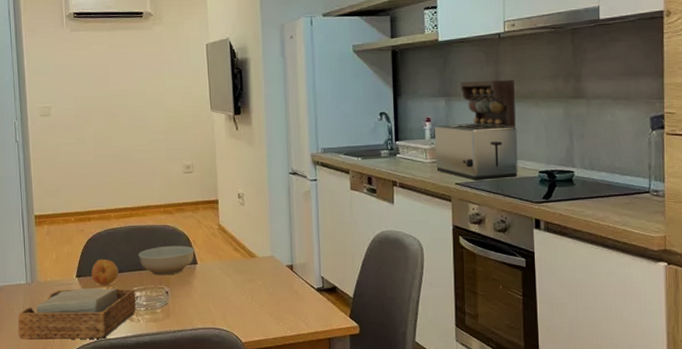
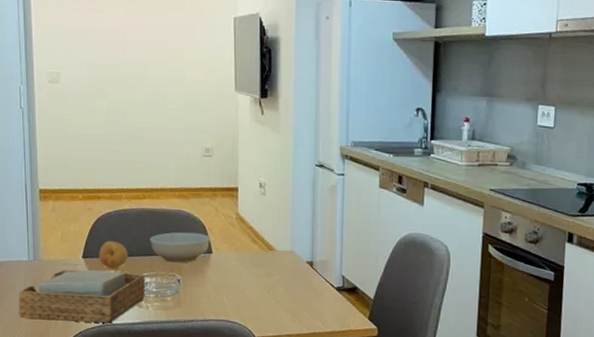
toaster: present [434,123,518,181] -> none [470,126,559,189]
spice rack: present [460,80,516,128] -> none [503,82,561,136]

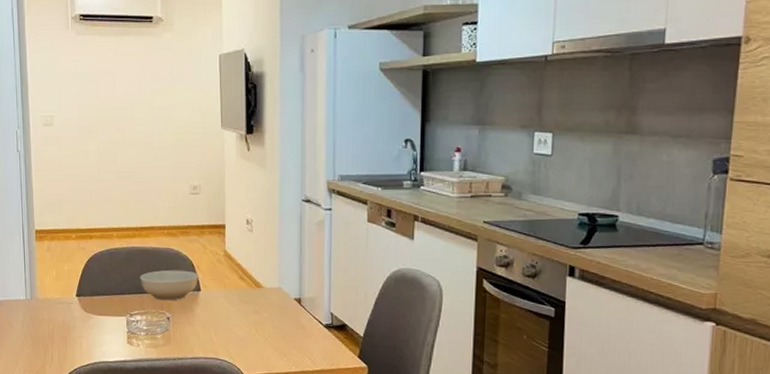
napkin holder: present [18,269,146,323] -> none [16,308,137,361]
fruit: present [98,240,128,269] -> none [91,279,119,307]

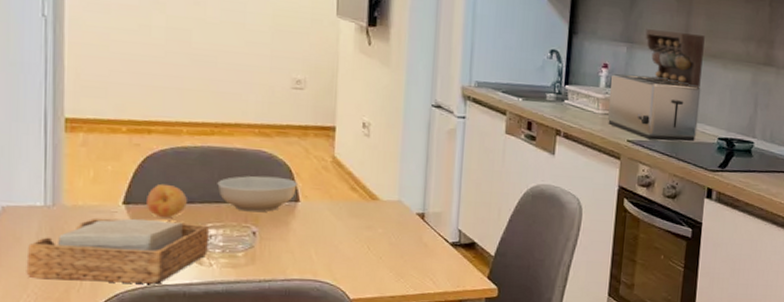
napkin holder: none [16,308,137,361] -> present [26,217,210,284]
fruit: none [91,279,119,307] -> present [145,183,187,219]
toaster: none [462,156,558,220] -> present [607,73,701,142]
spice rack: none [496,109,559,164] -> present [645,29,705,88]

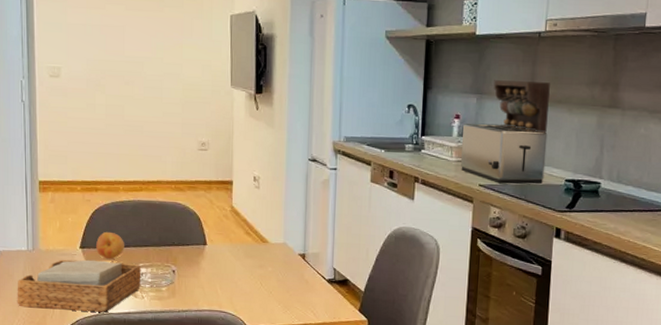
bowl: present [217,176,297,212] -> none [146,223,205,254]

